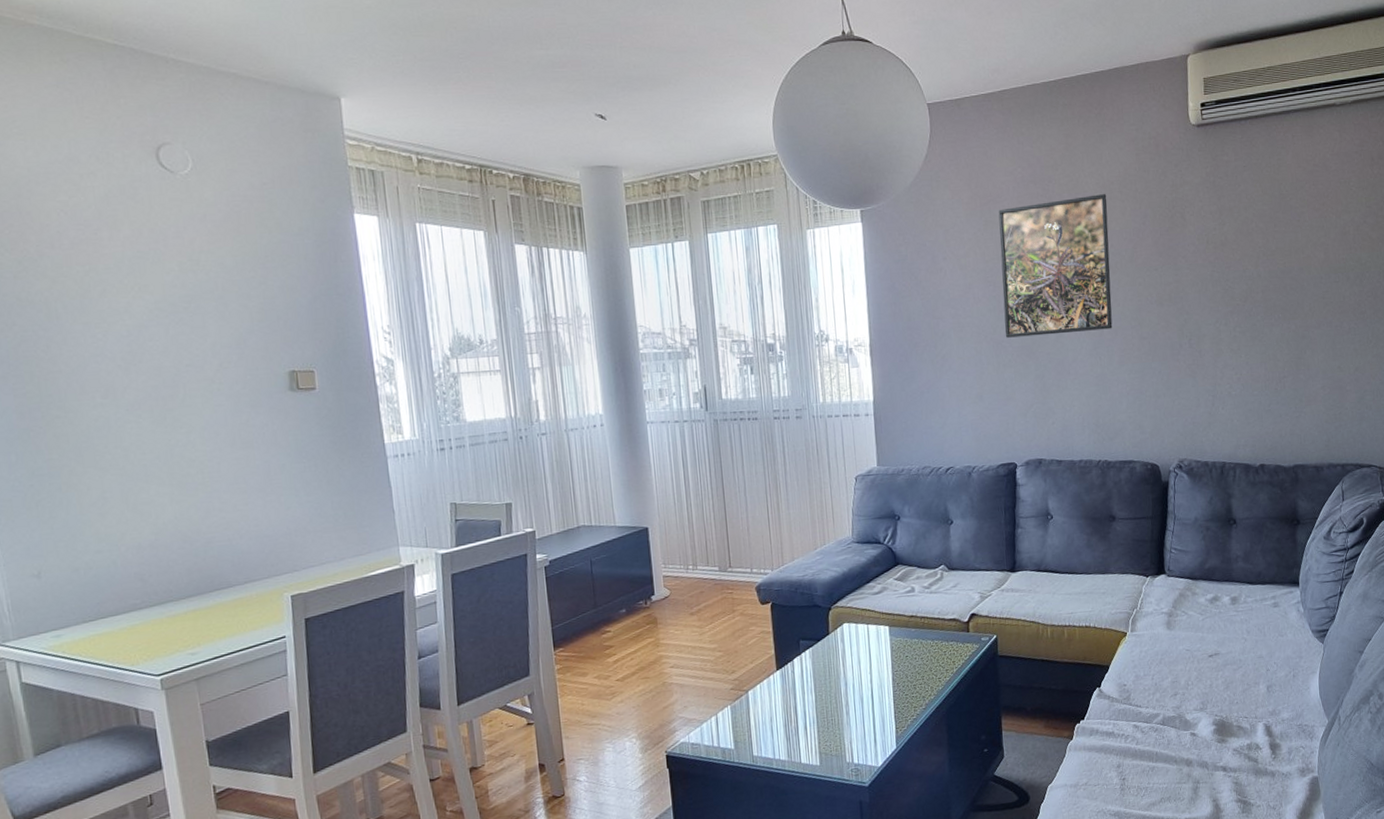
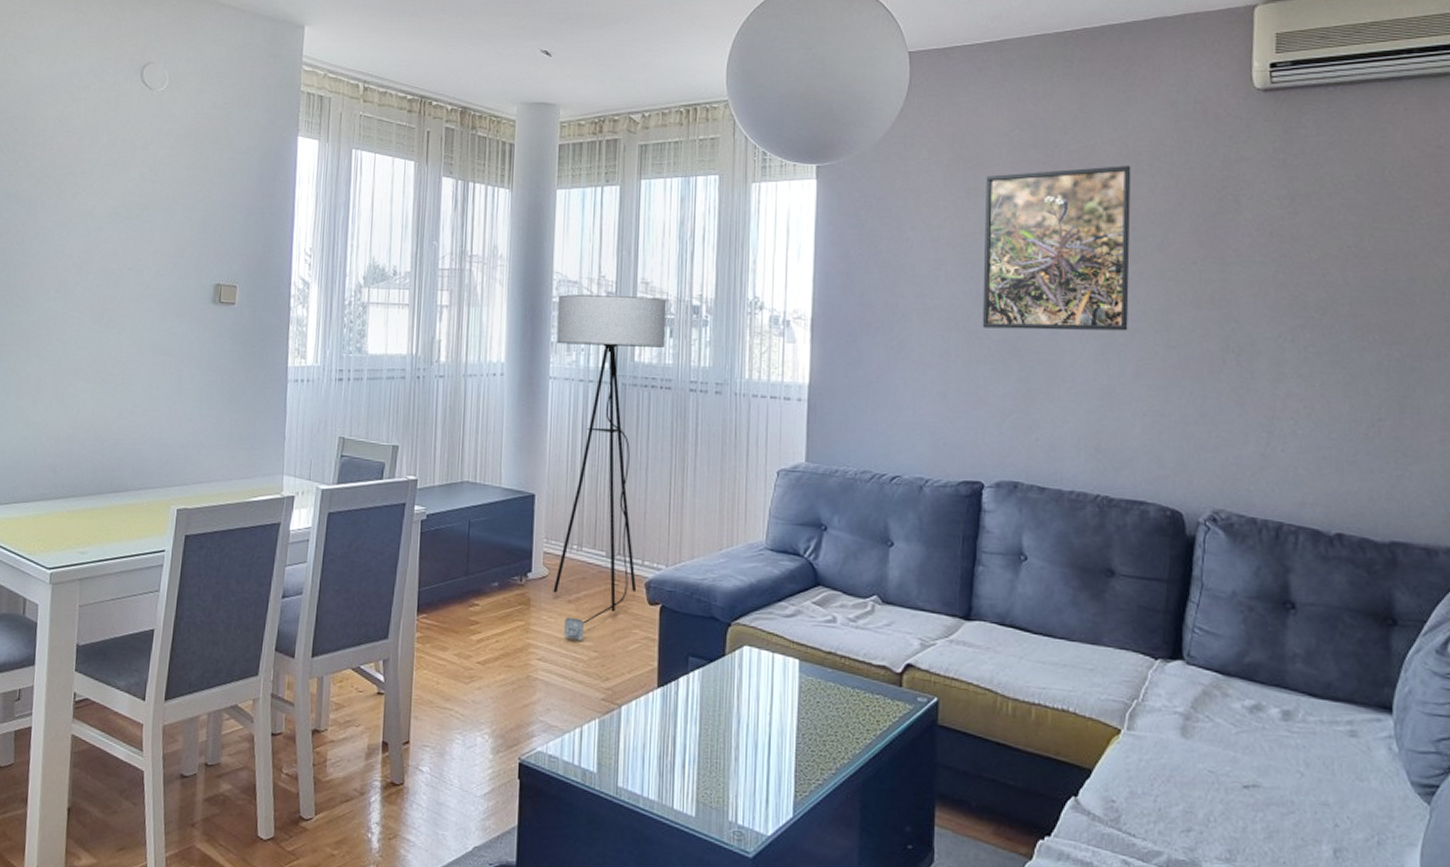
floor lamp: none [645,340,749,645] -> present [553,295,667,641]

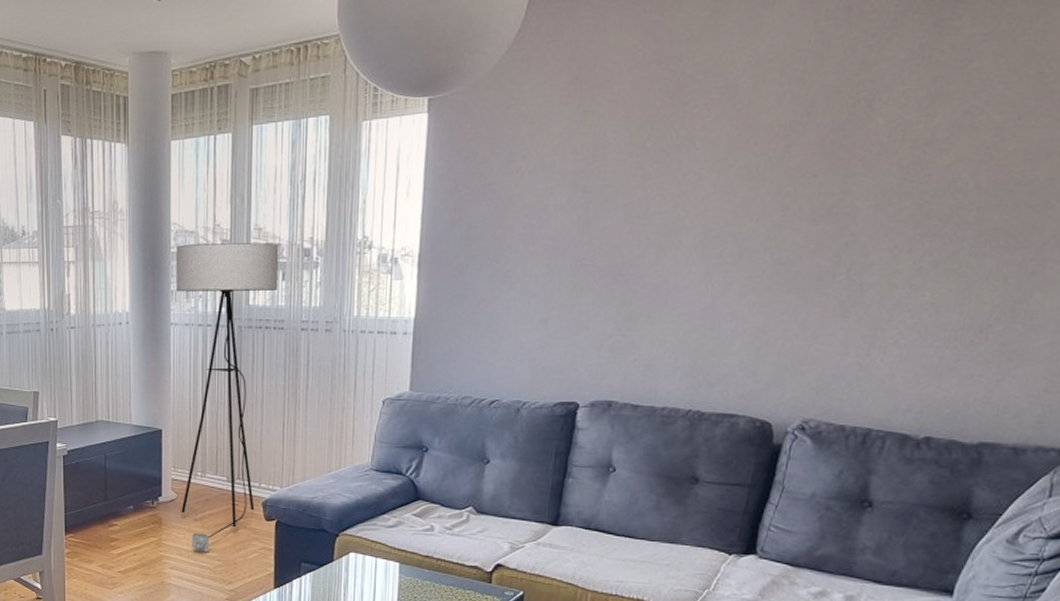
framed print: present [982,166,1131,331] -> none [588,76,760,255]

